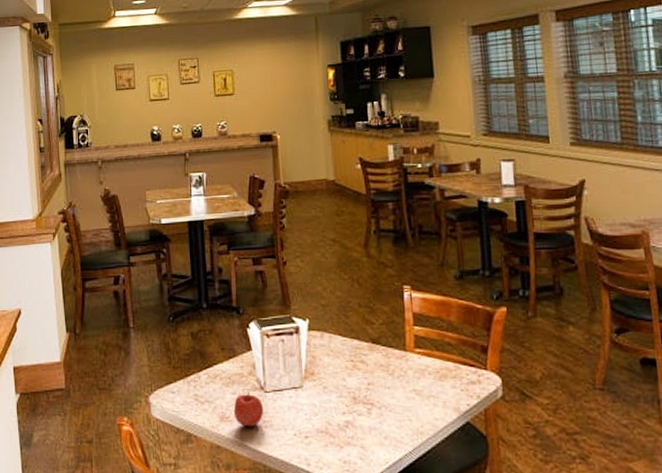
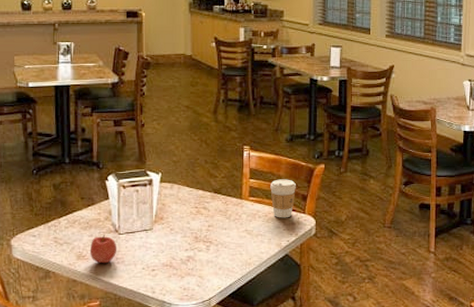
coffee cup: none [439,326,473,376] -> present [270,179,296,218]

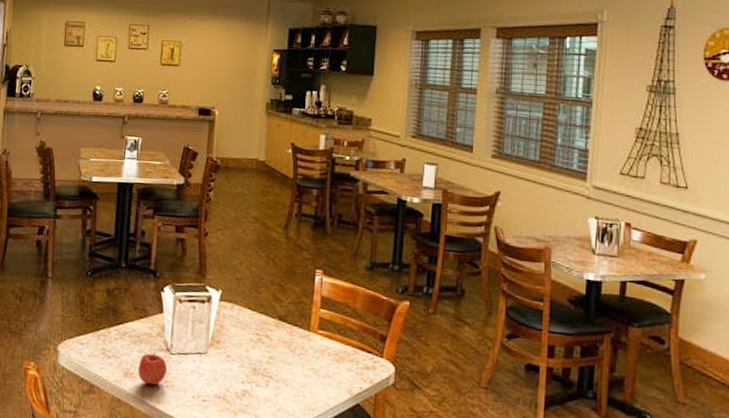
coffee cup: present [270,179,296,218] -> none [343,312,374,361]

